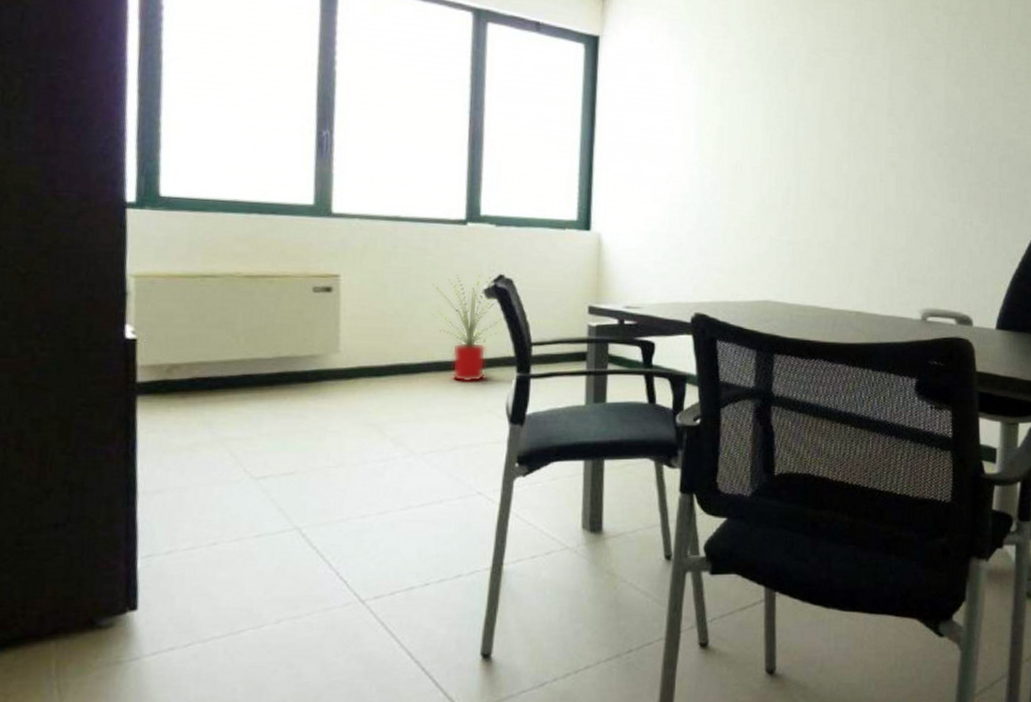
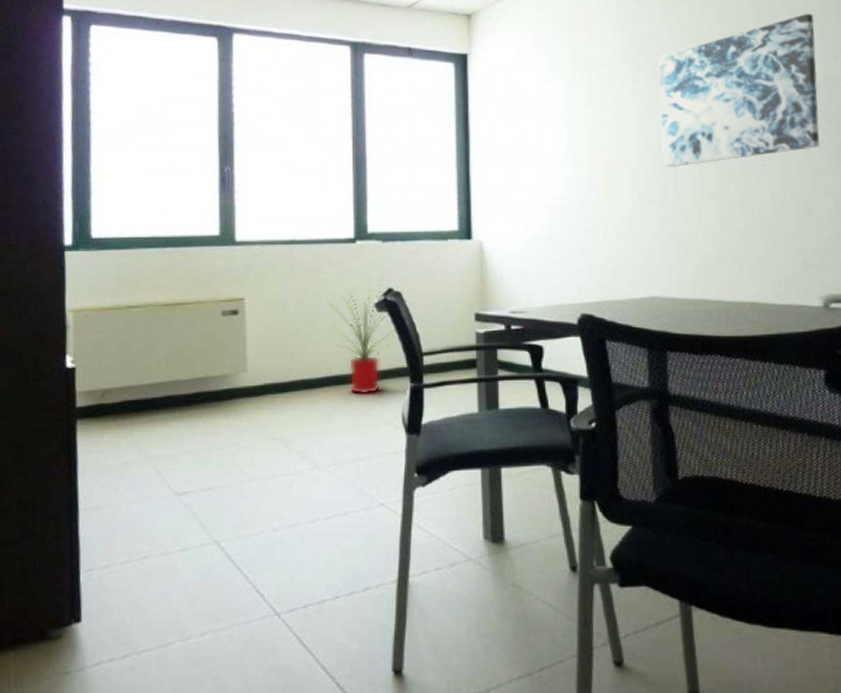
wall art: none [786,35,942,175] -> present [658,13,820,167]

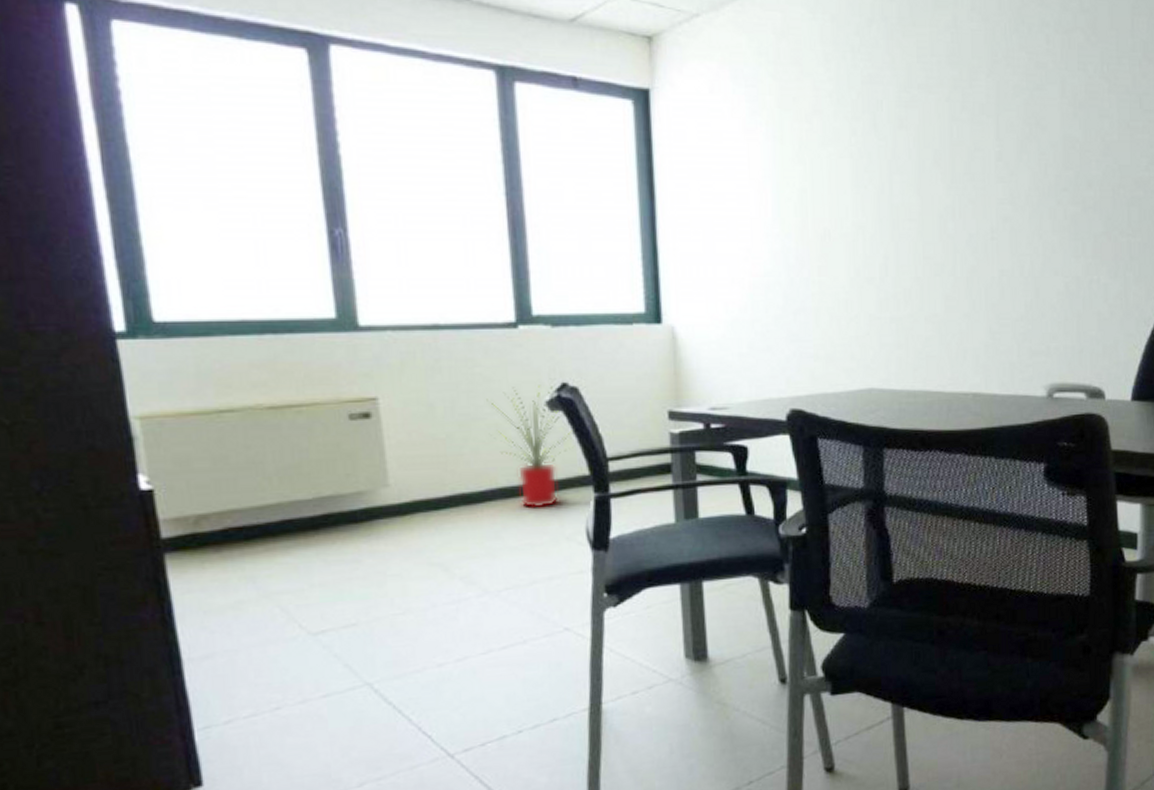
wall art: present [658,13,820,167] -> none [879,58,1055,239]

